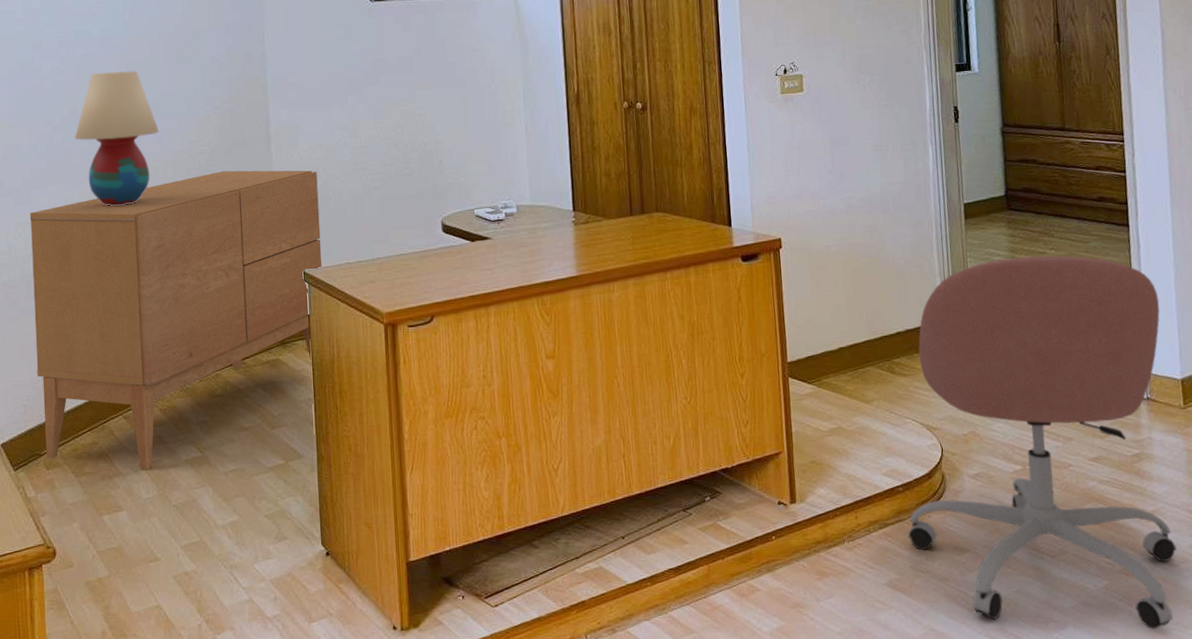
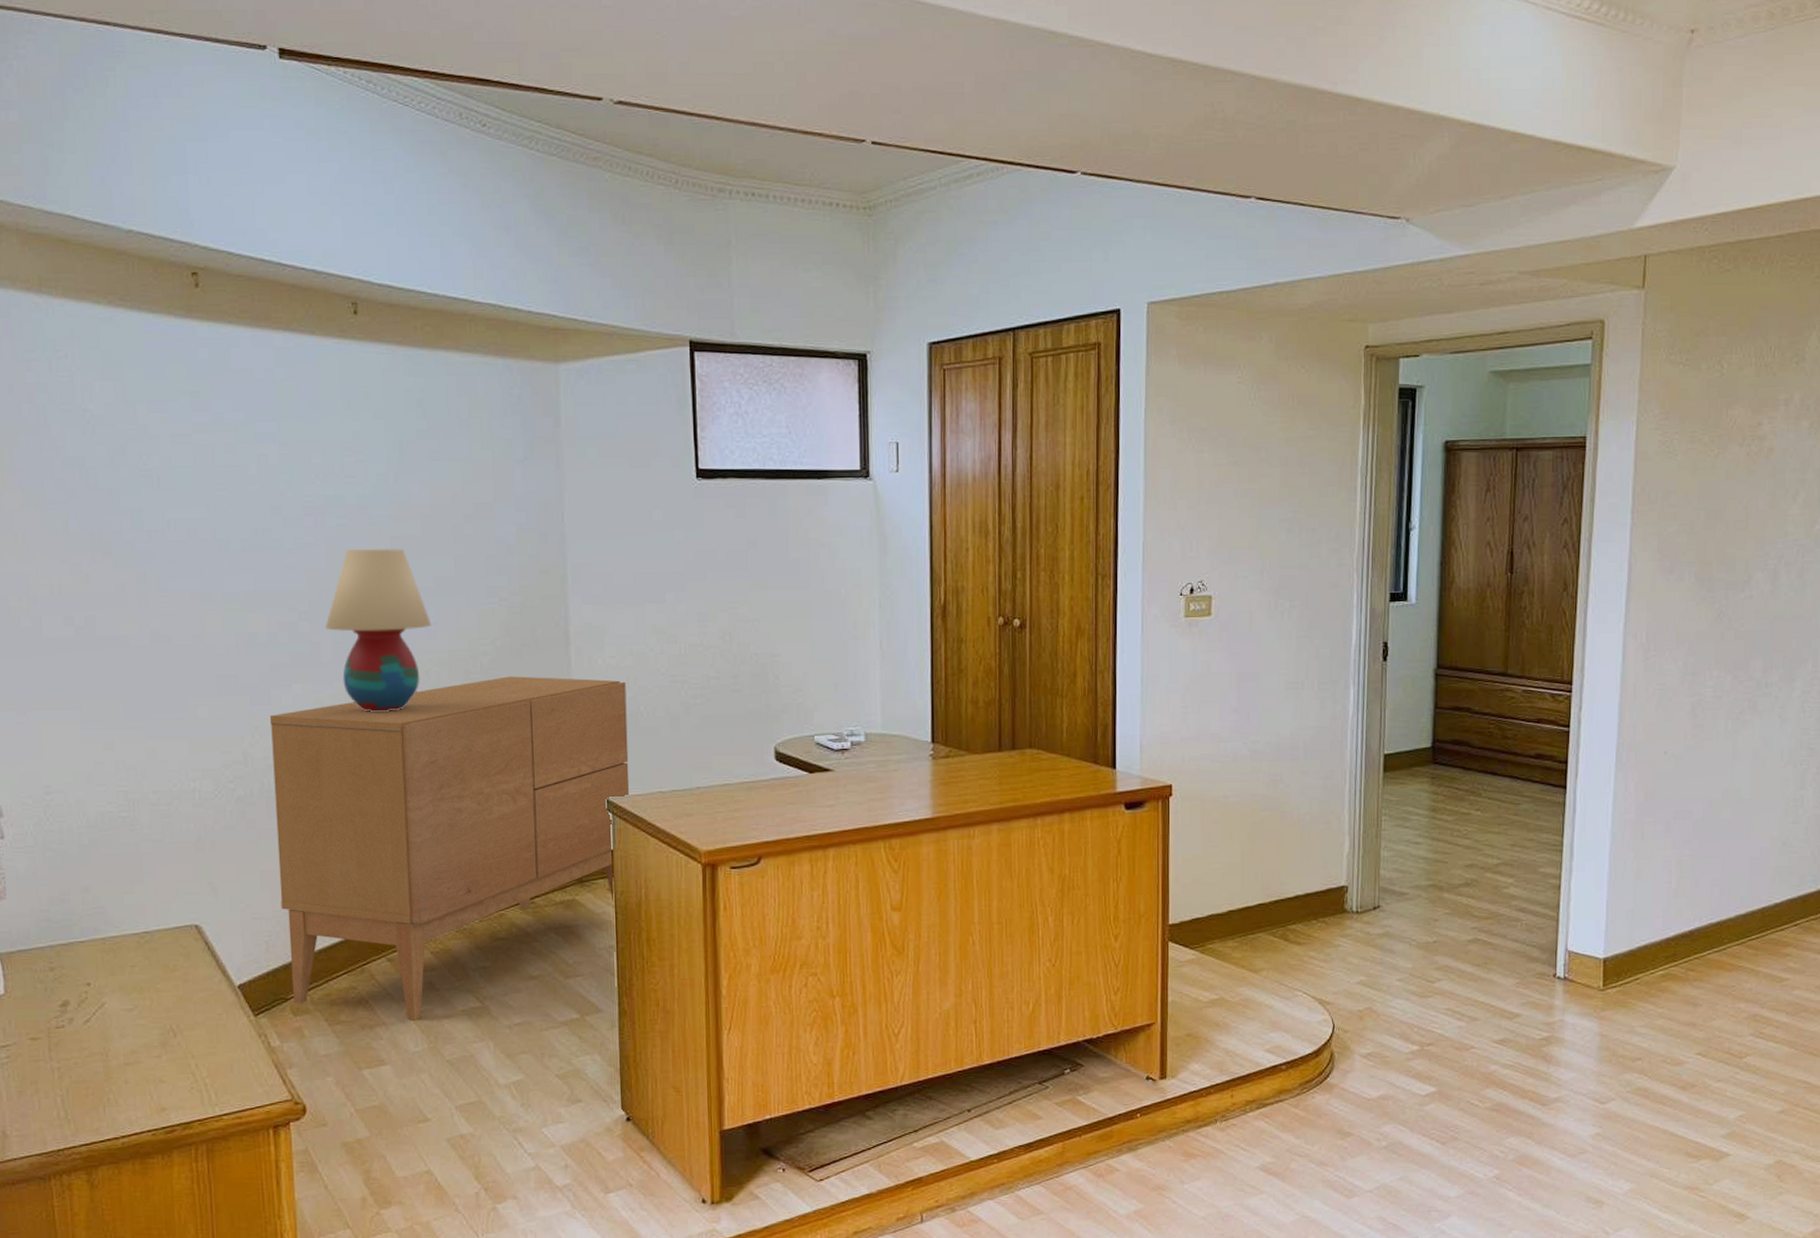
office chair: present [907,255,1177,629] -> none [1287,816,1590,1221]

